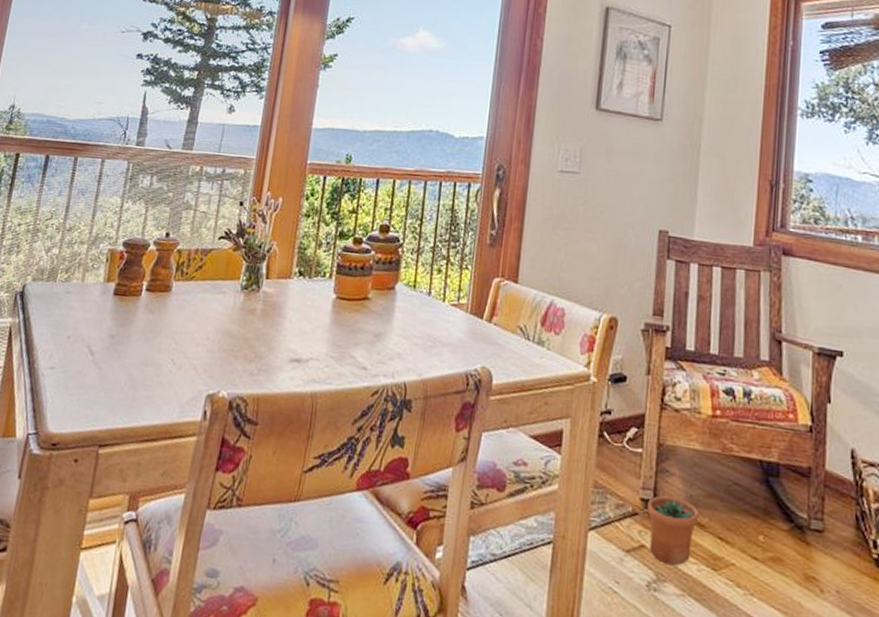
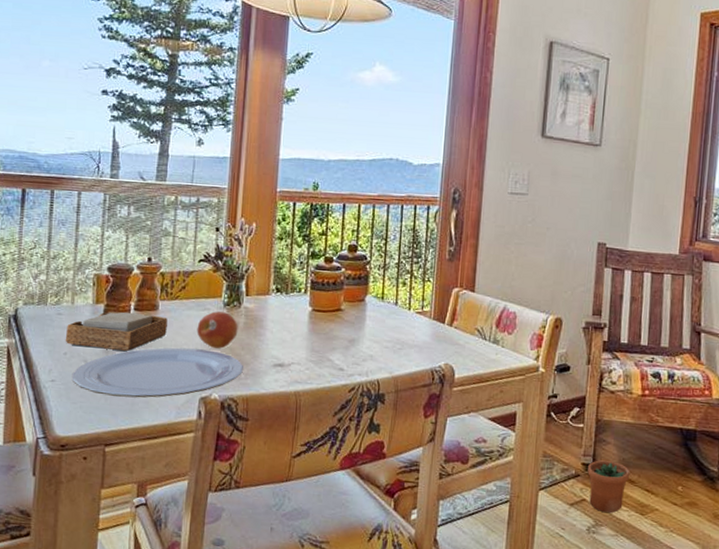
napkin holder: none [70,291,180,338] -> present [65,311,168,352]
plate: none [72,334,257,393] -> present [71,347,243,398]
fruit: none [210,295,255,338] -> present [197,311,238,349]

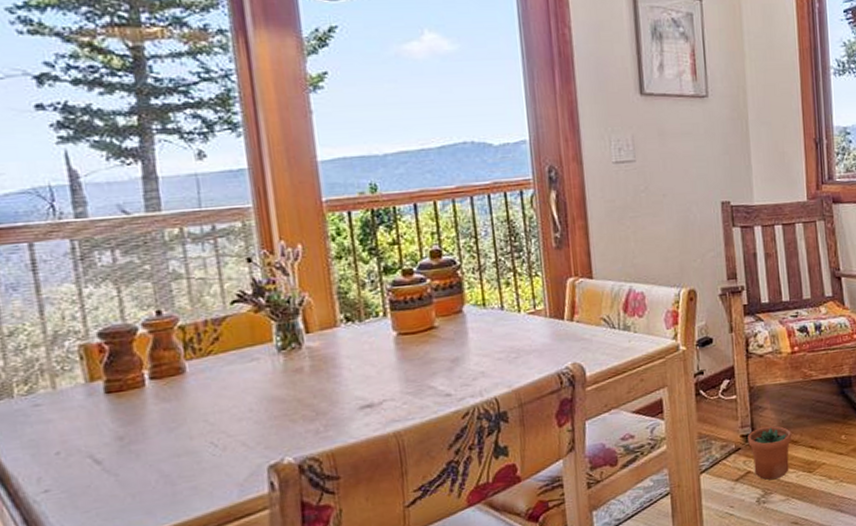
napkin holder: present [65,311,168,352] -> none [52,379,204,441]
plate: present [71,347,243,398] -> none [74,407,321,493]
fruit: present [197,311,238,349] -> none [246,358,304,404]

